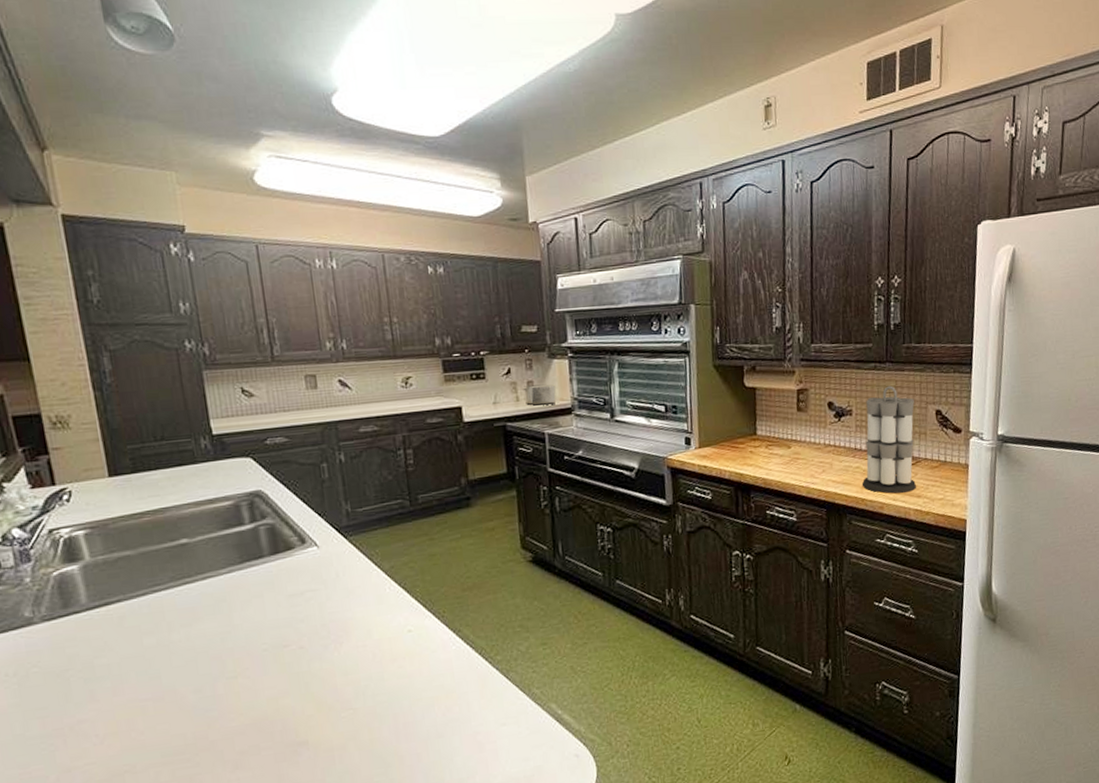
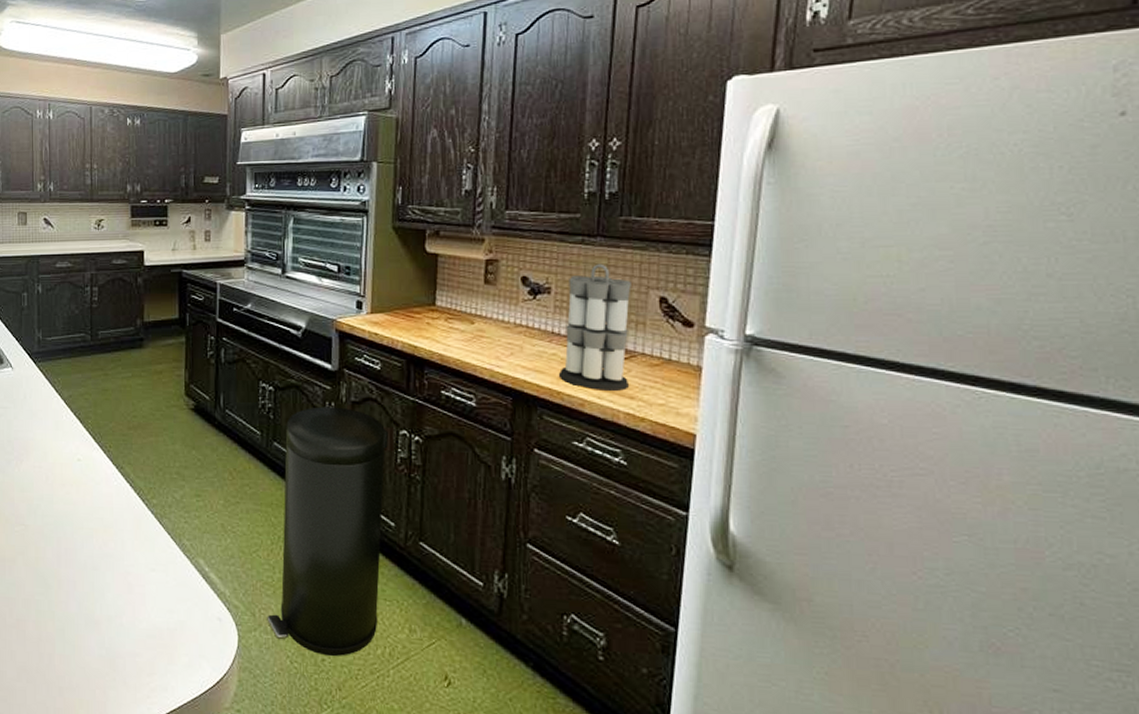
toaster: present [523,384,557,406] -> none [200,234,231,256]
pedal bin: none [623,538,726,765] -> present [267,406,388,656]

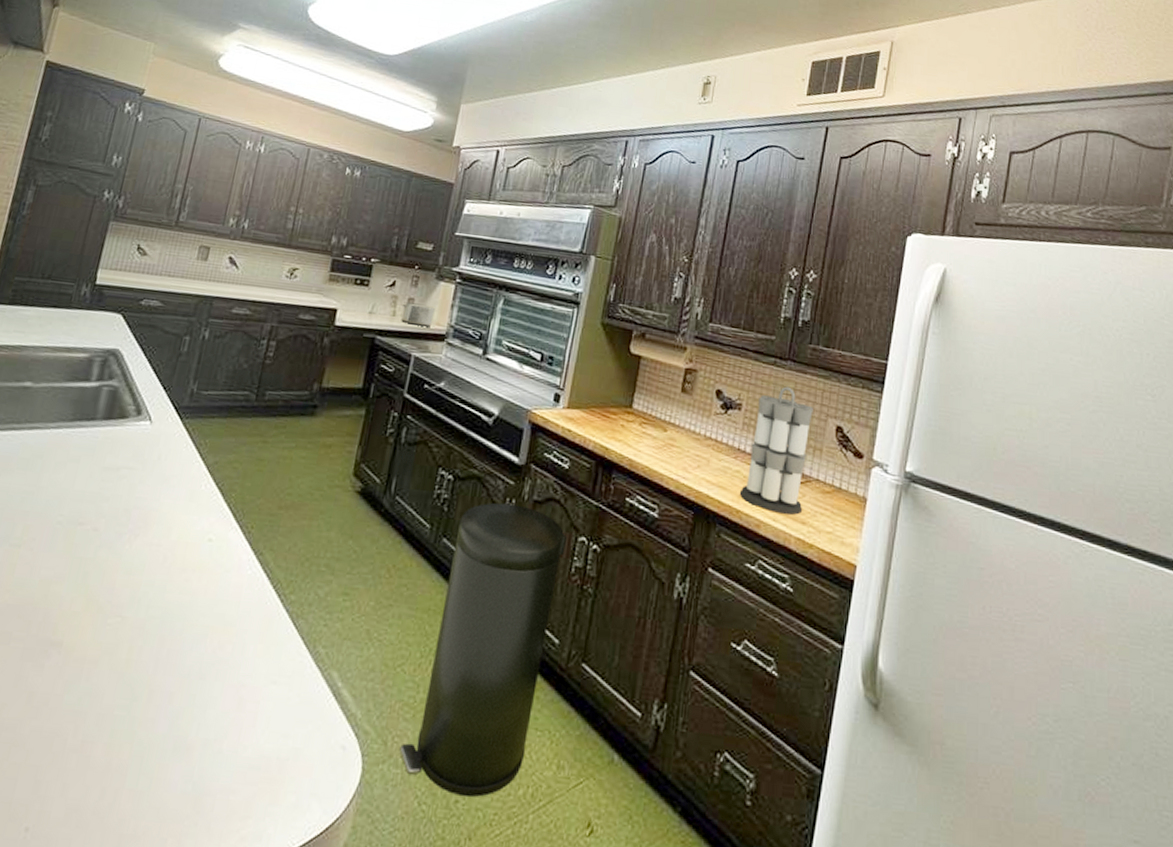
toaster: none [200,234,231,256] -> present [401,301,435,328]

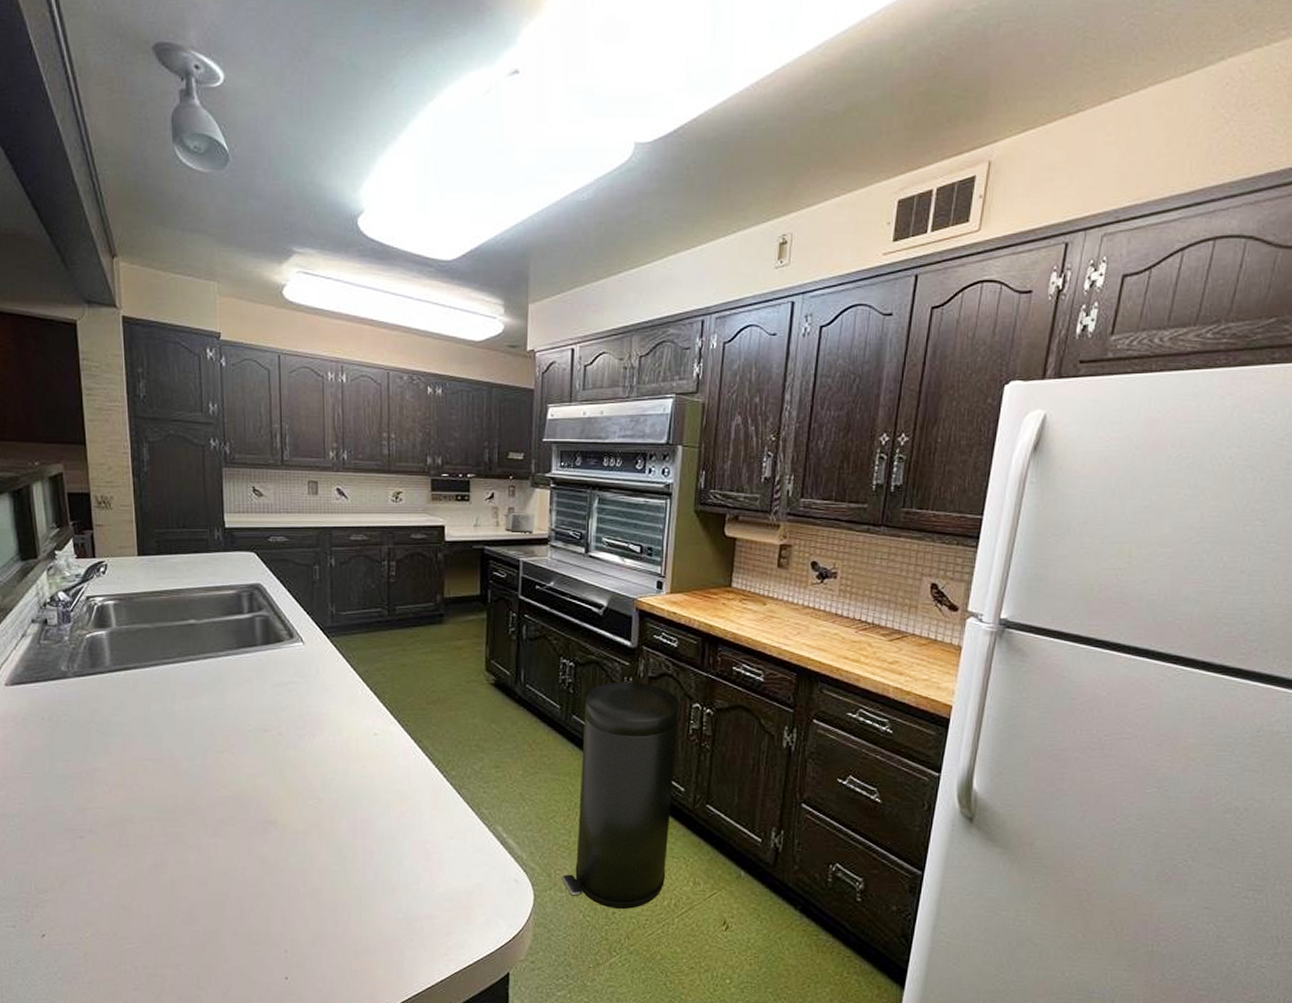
spice rack: present [740,386,813,516] -> none [840,551,908,669]

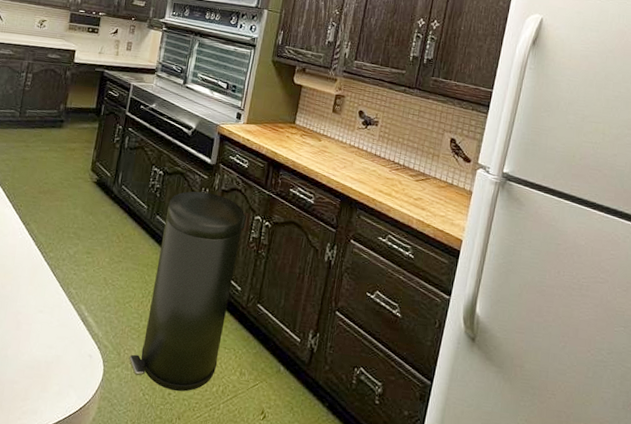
toaster: present [503,510,534,534] -> none [122,44,147,65]

